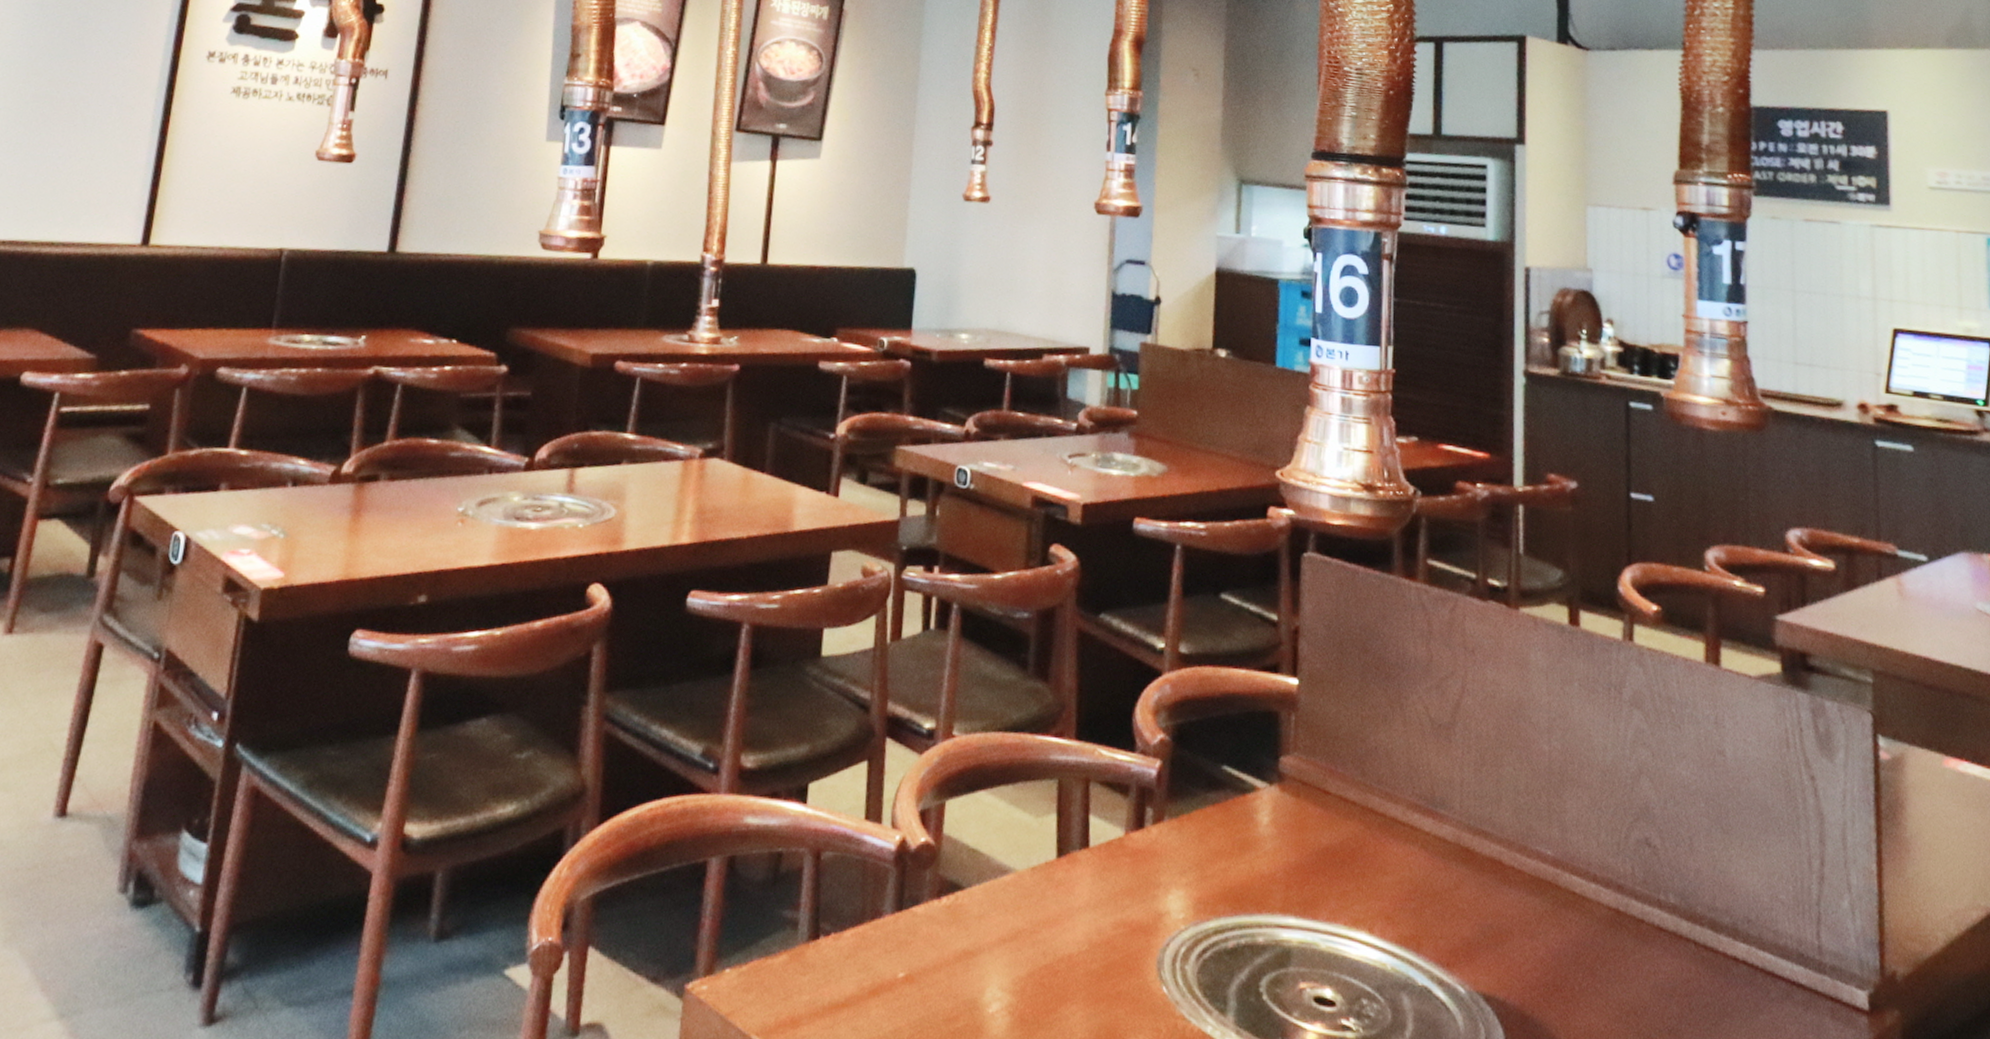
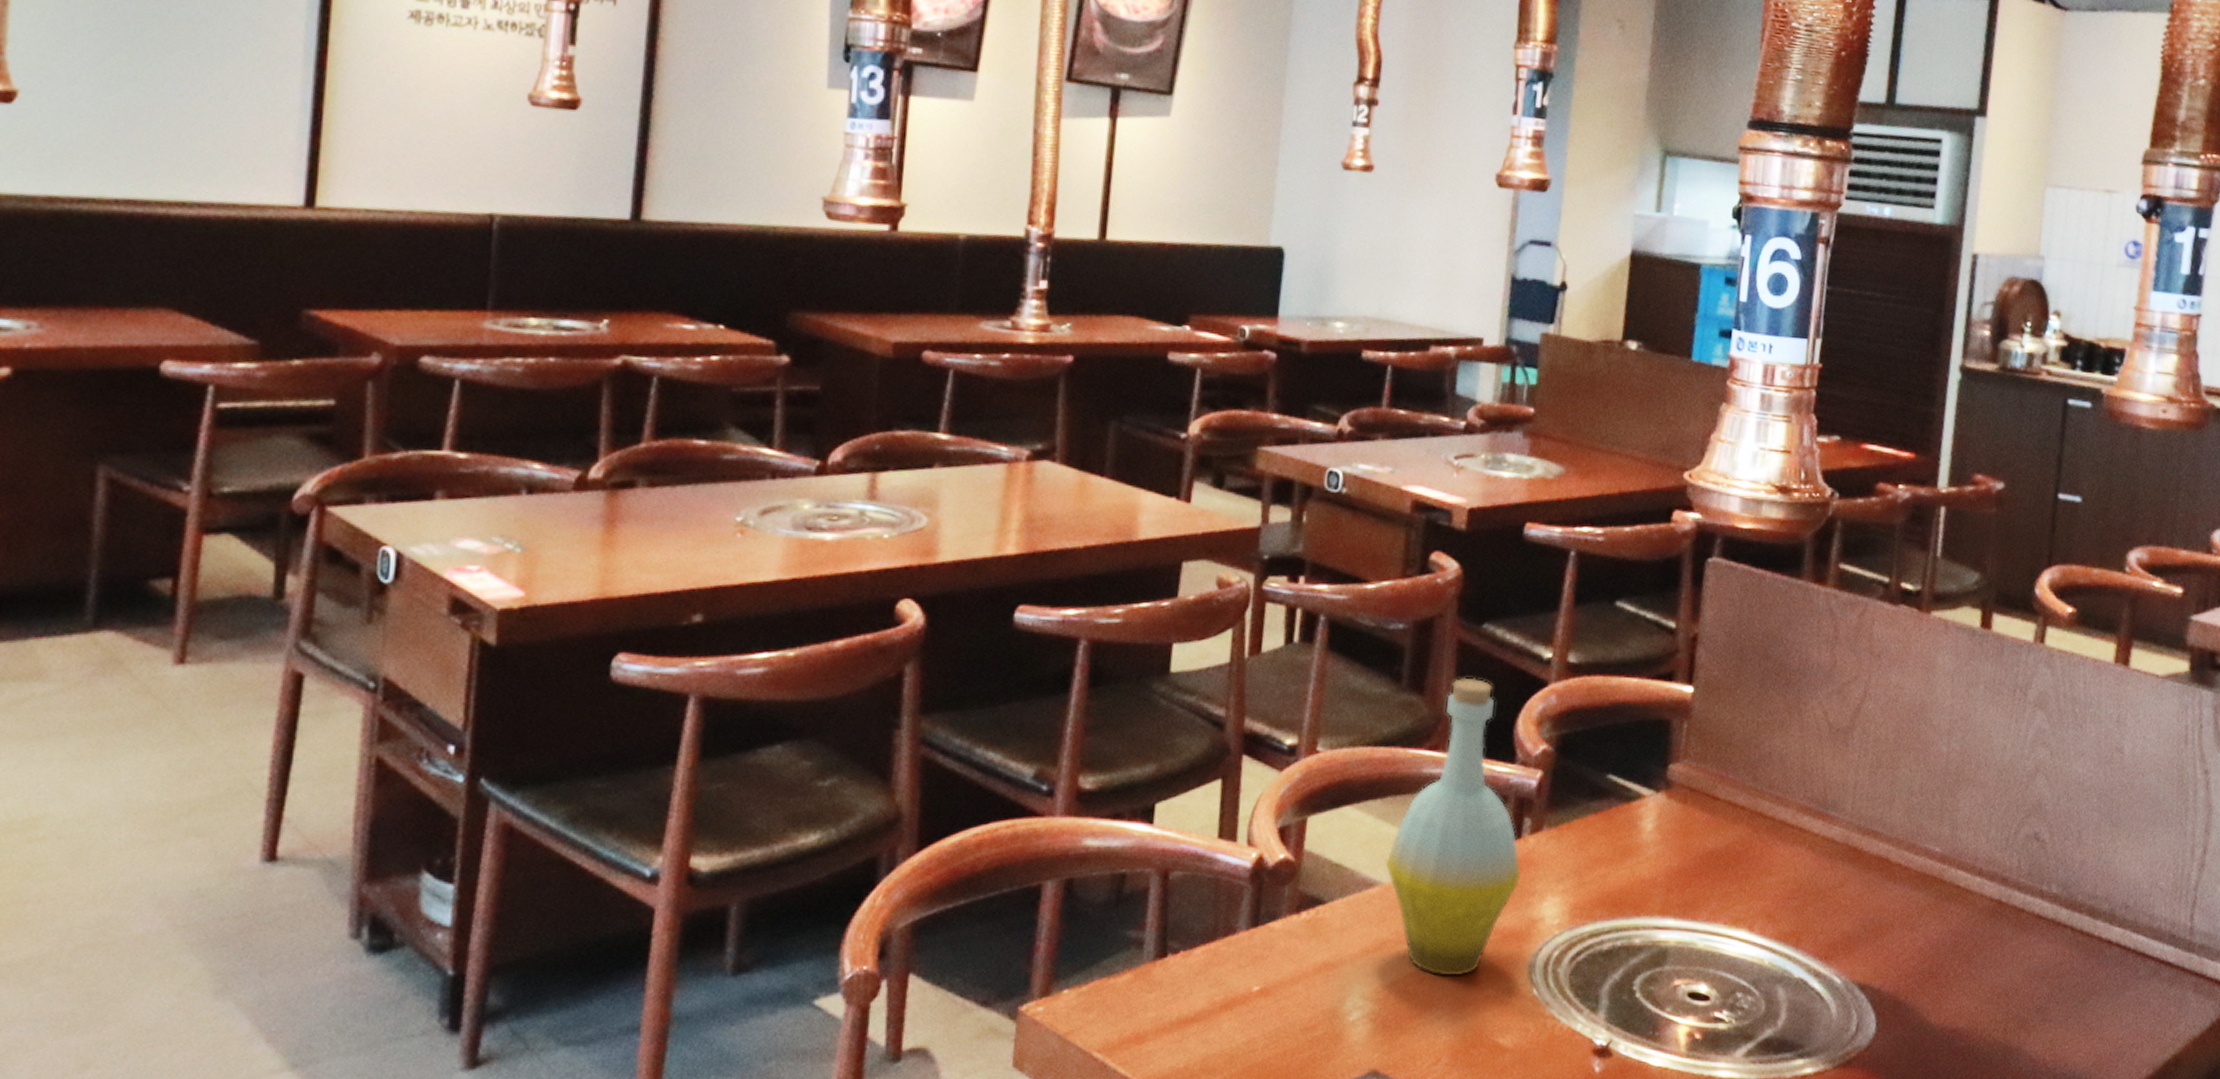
bottle: none [1018,665,1147,970] -> present [1385,677,1522,976]

